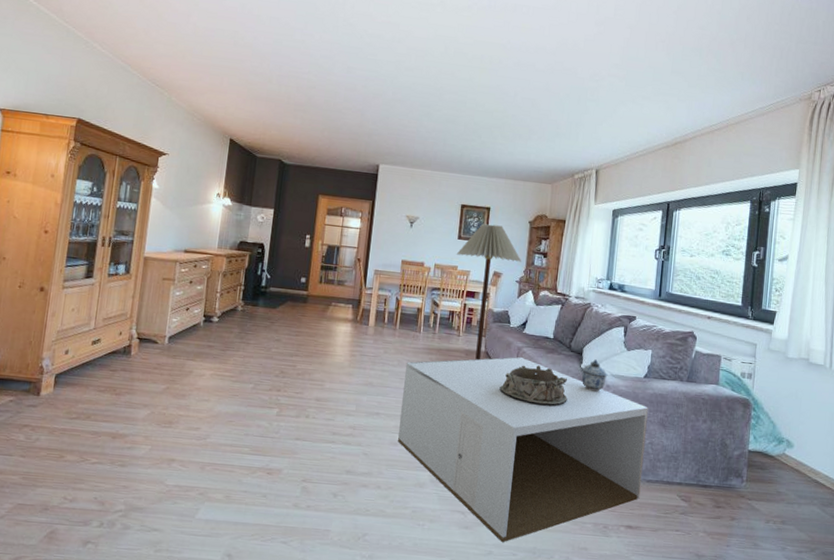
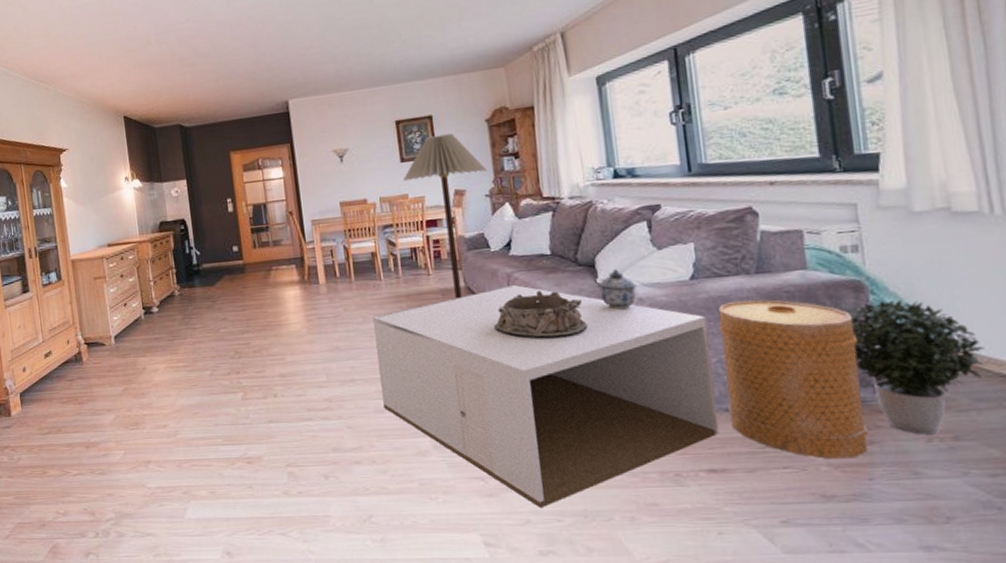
basket: none [649,400,739,529] -> present [718,299,867,459]
potted plant: none [734,416,810,518] -> present [845,300,984,435]

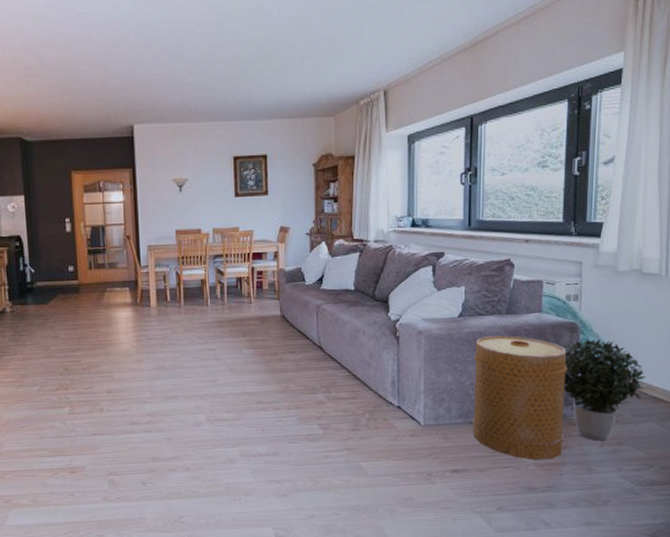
coffee table: present [372,285,720,509] -> none [197,316,466,505]
floor lamp: present [402,133,488,299] -> none [235,174,310,326]
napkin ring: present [494,290,588,339] -> none [301,321,377,363]
lidded jar: present [597,269,637,309] -> none [388,305,419,340]

